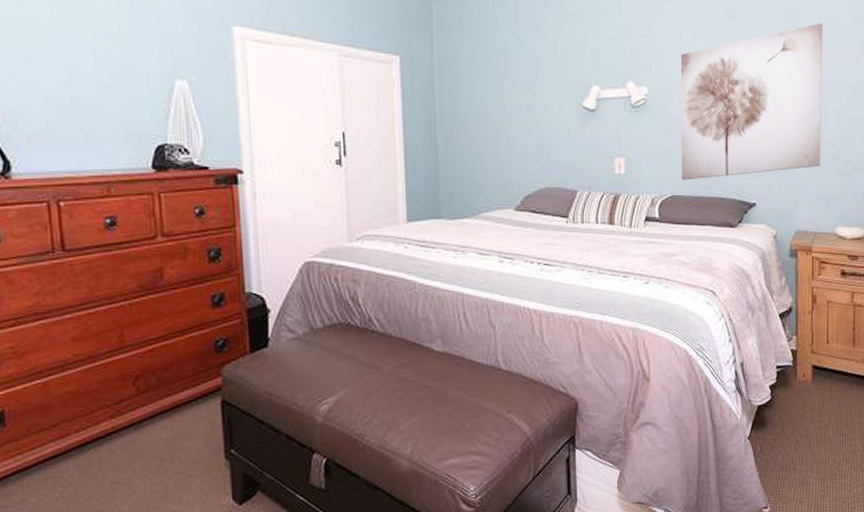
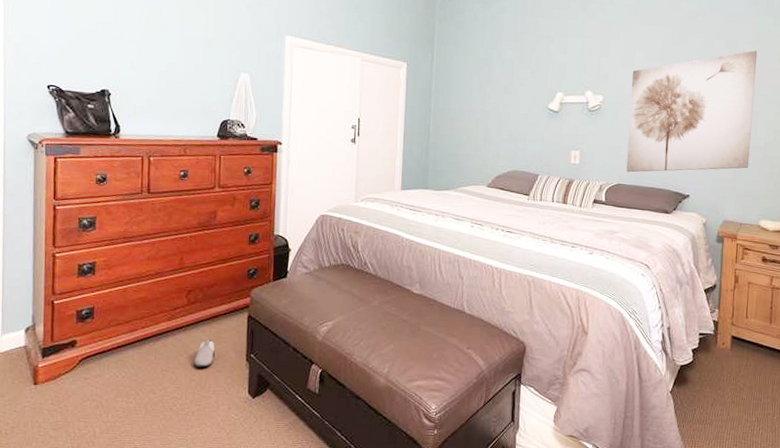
shoe: none [154,436,182,474] -> present [194,339,215,367]

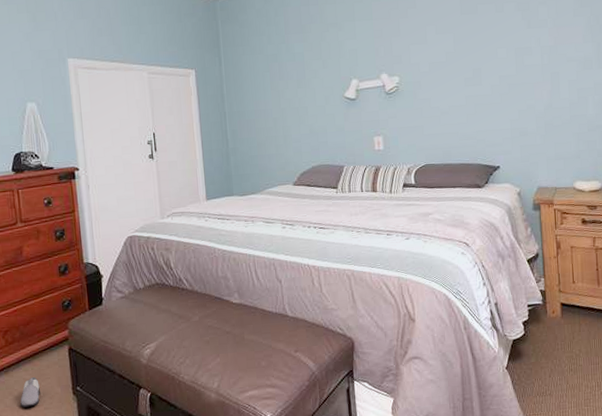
wall art: present [626,50,758,173] -> none [425,10,557,151]

